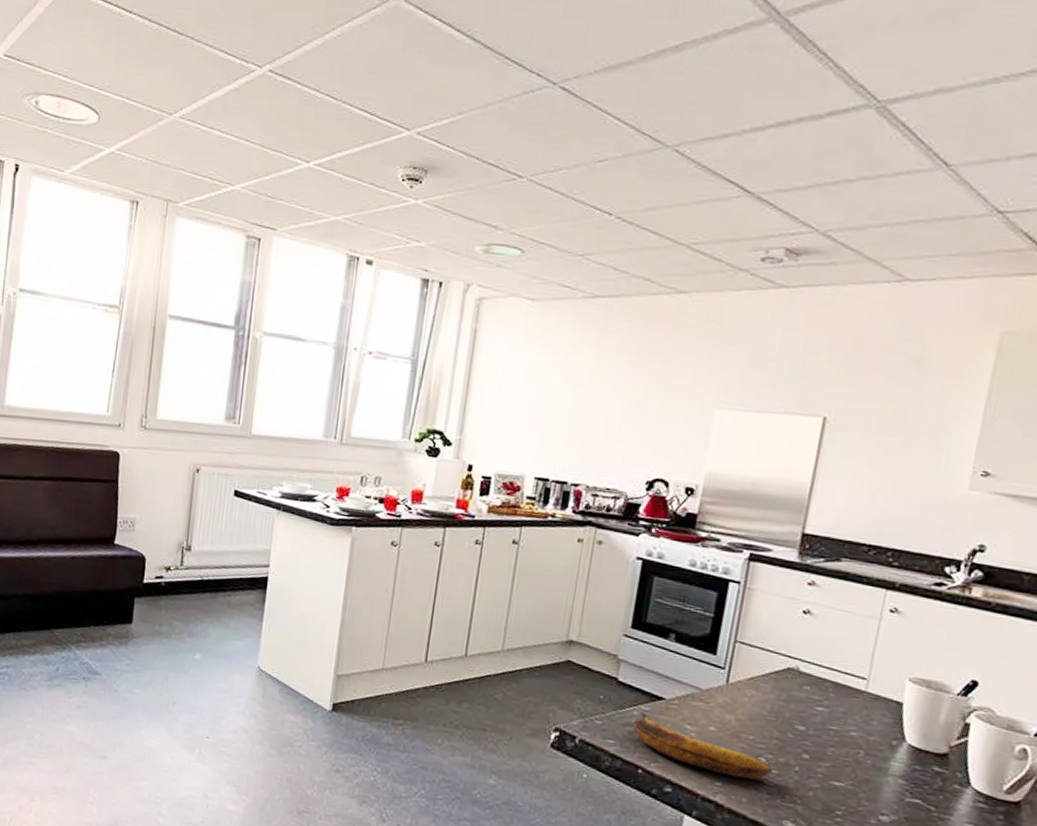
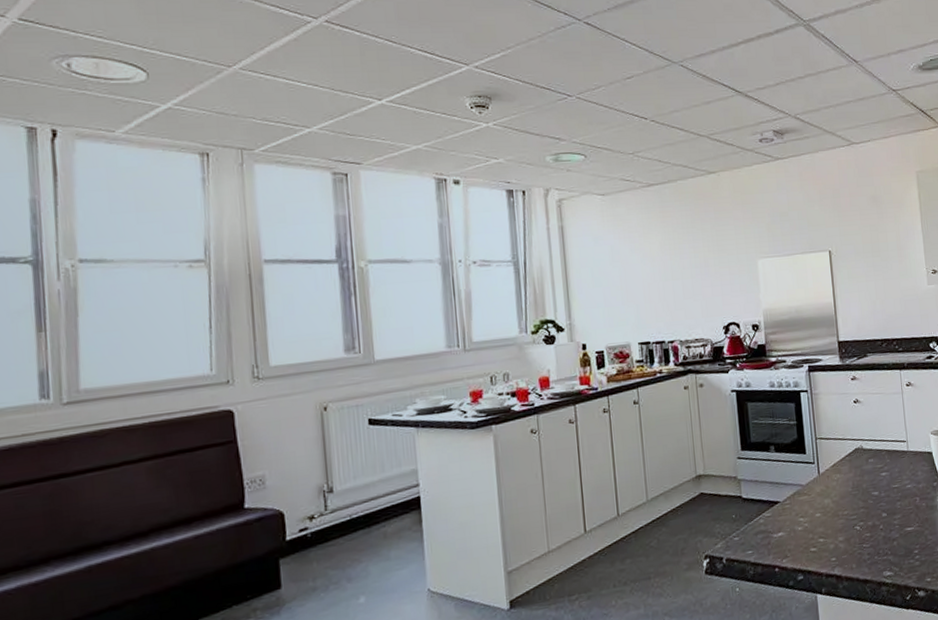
banana: present [632,712,773,780] -> none [762,518,867,551]

